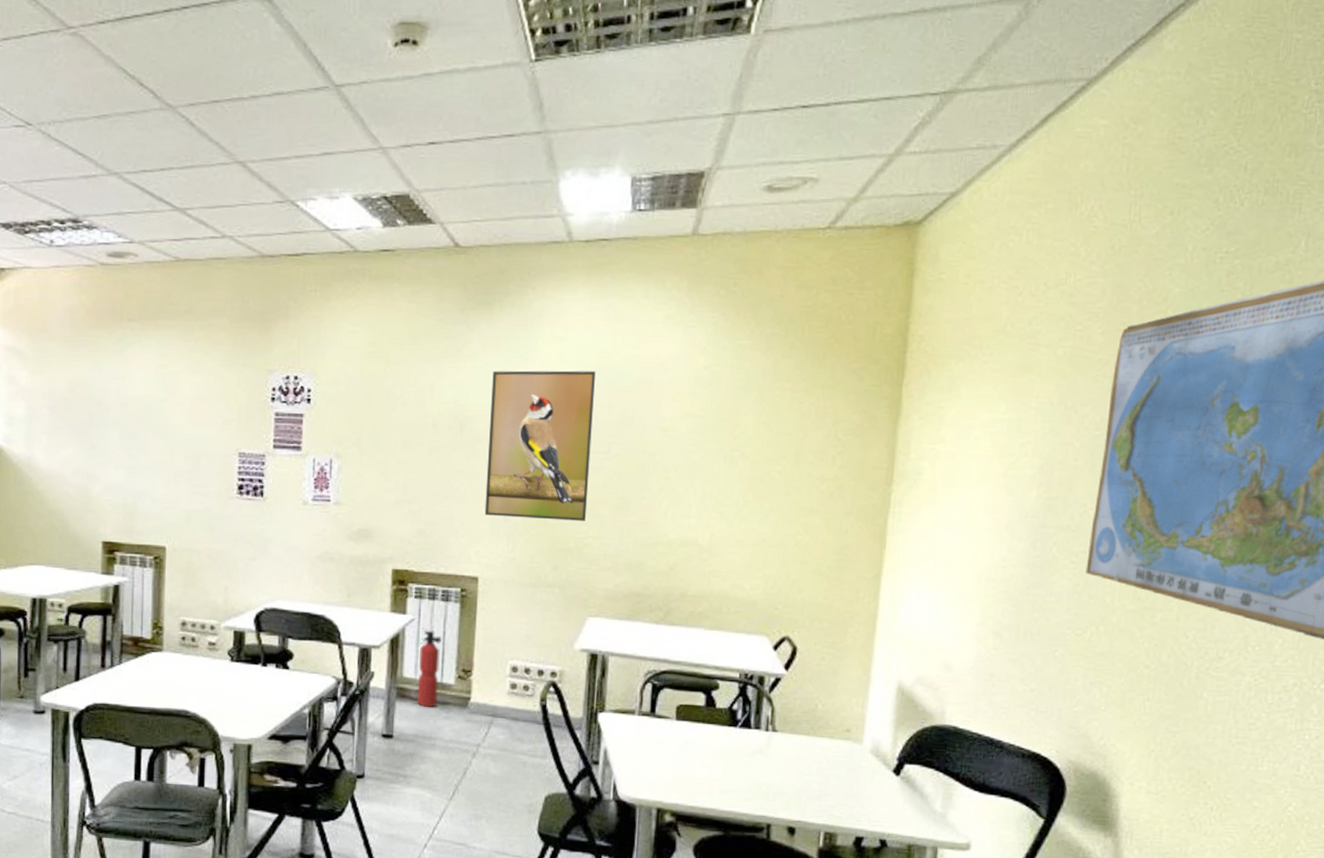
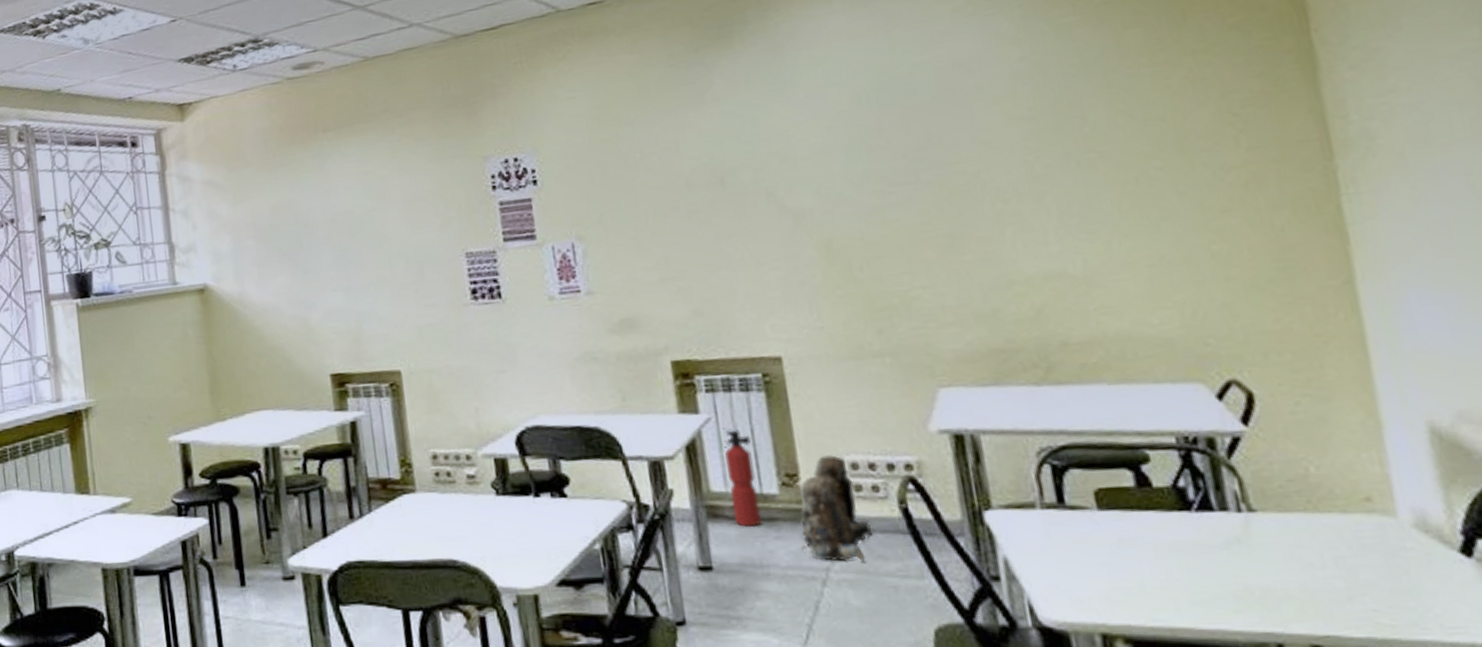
backpack: none [463,658,517,742] -> present [799,455,873,562]
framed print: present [484,370,595,521] -> none [747,89,906,281]

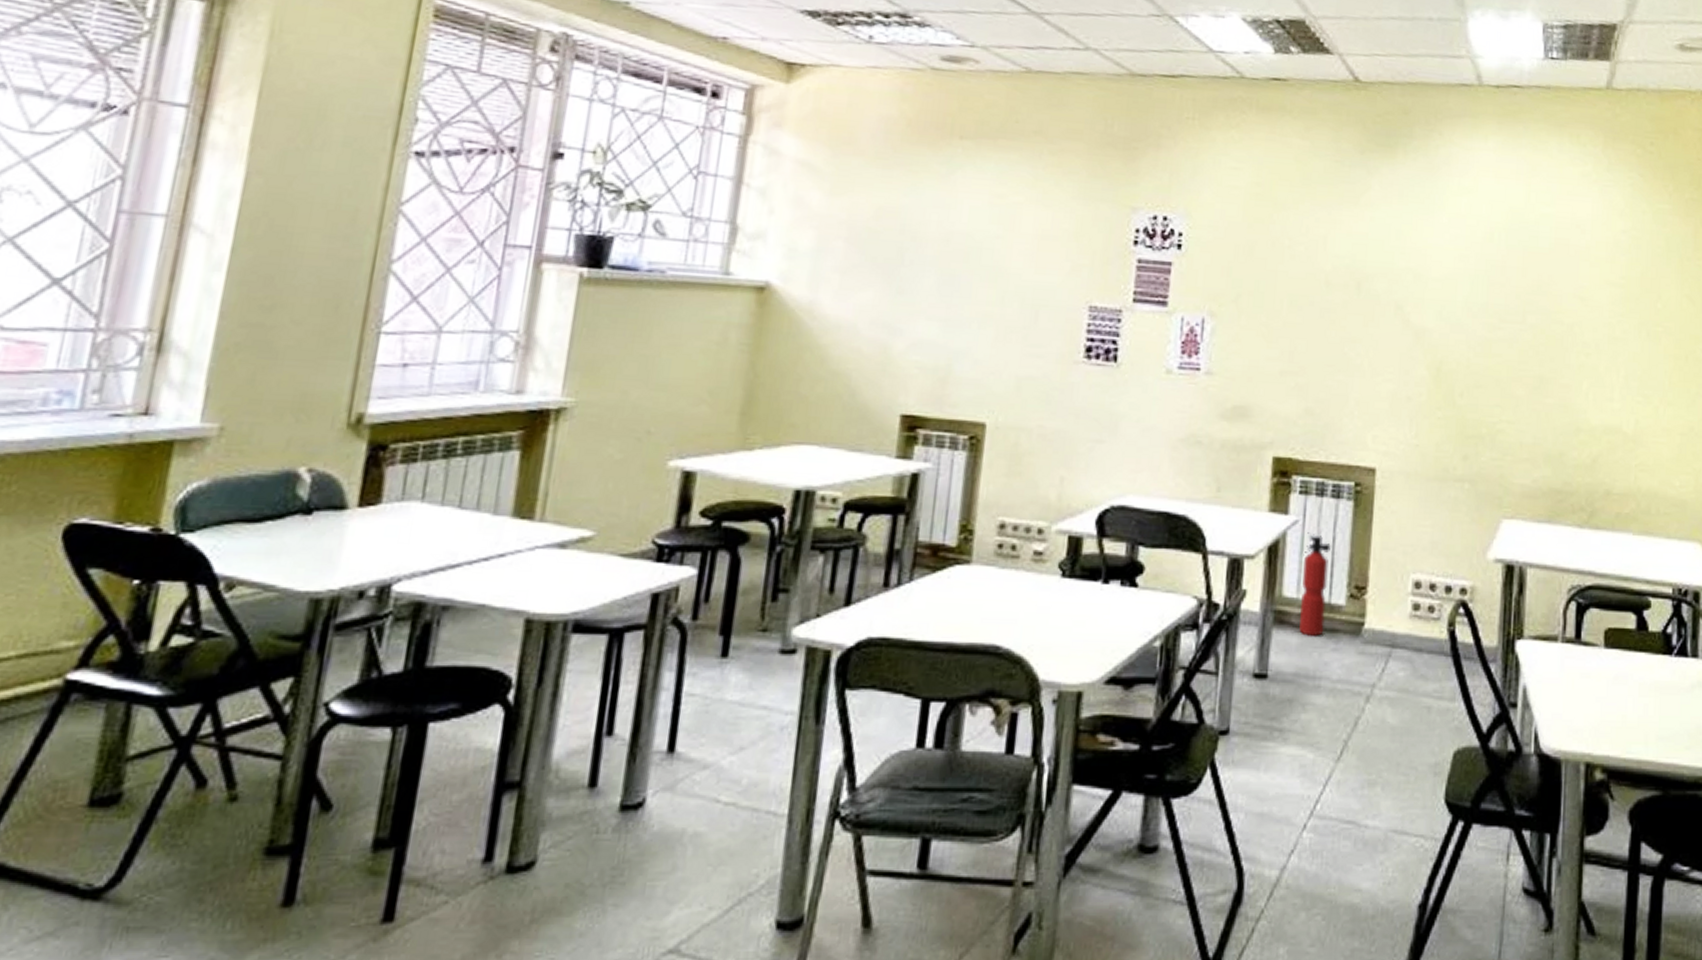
backpack: present [799,455,873,562] -> none [1355,571,1420,681]

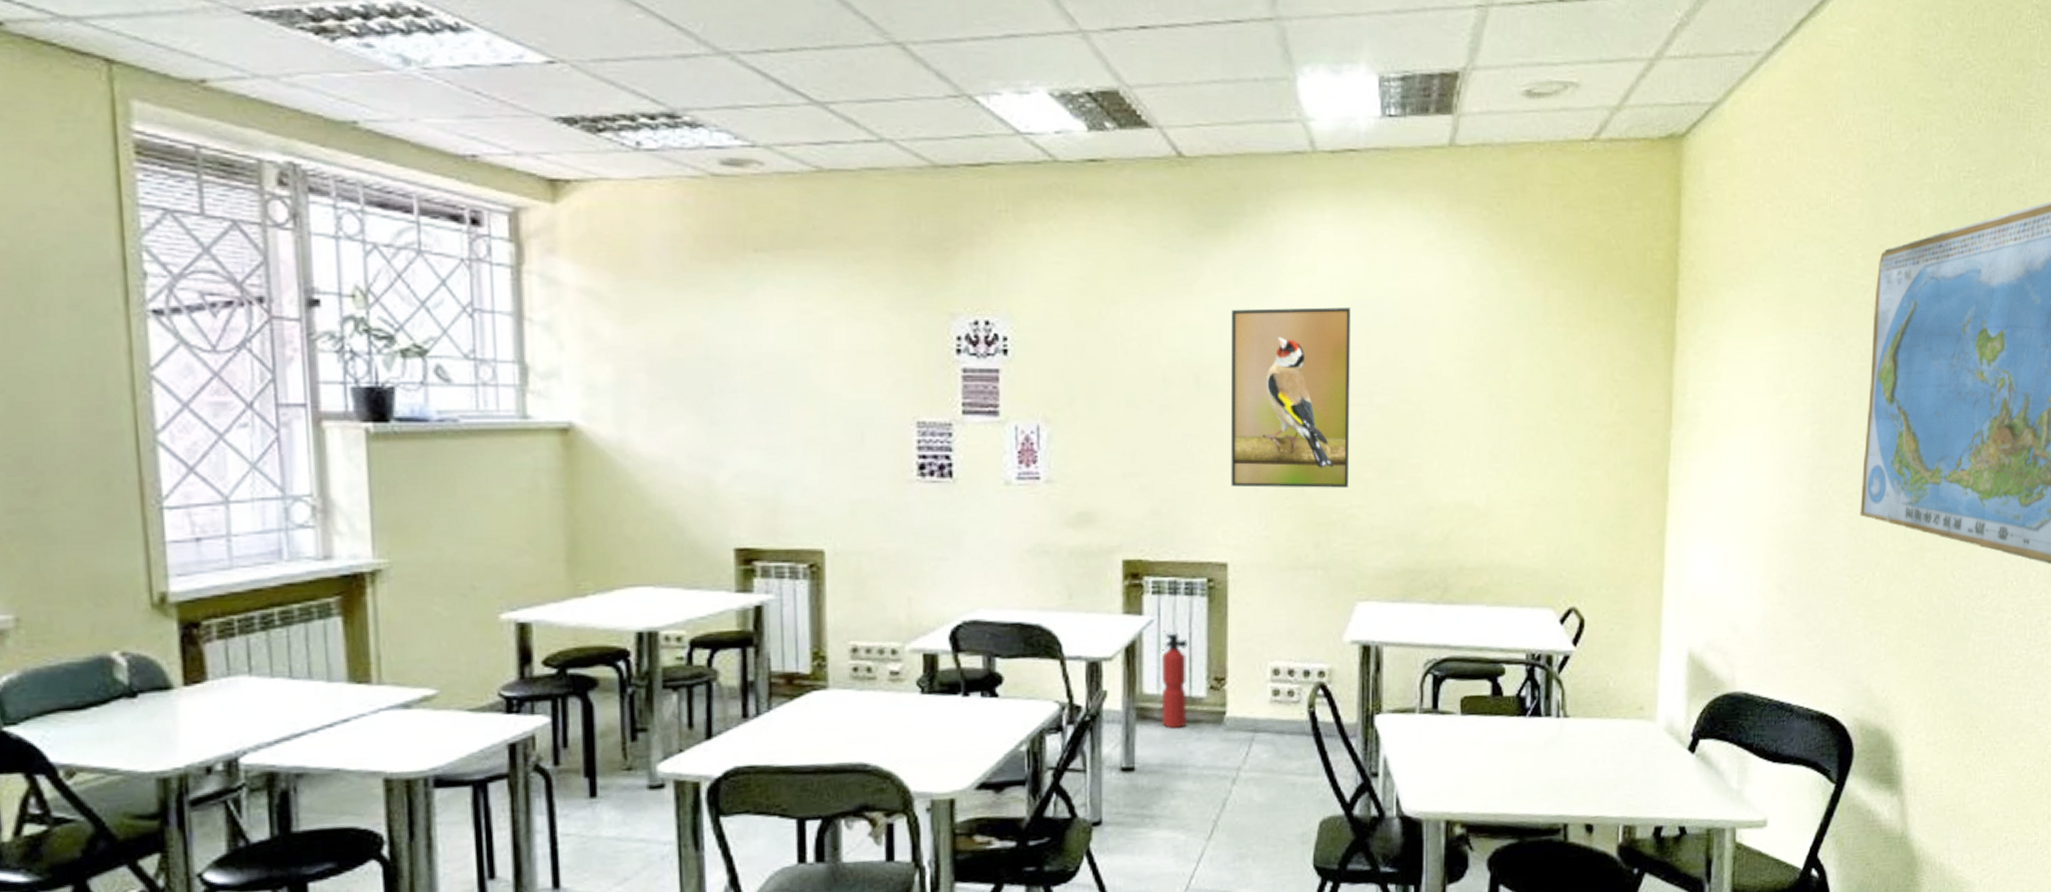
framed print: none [1384,222,1508,402] -> present [1230,307,1350,488]

